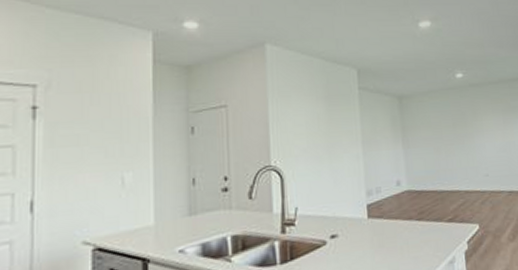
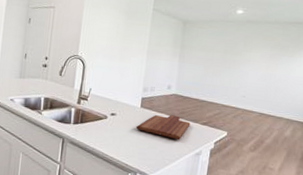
cutting board: none [368,217,434,251] -> present [136,115,191,140]

